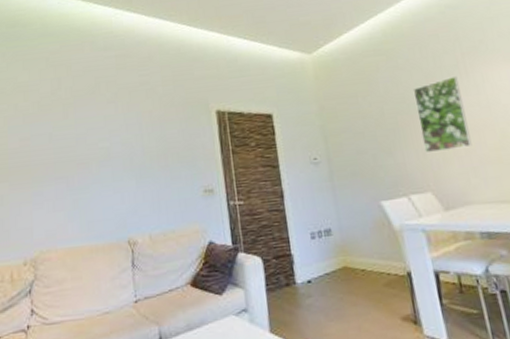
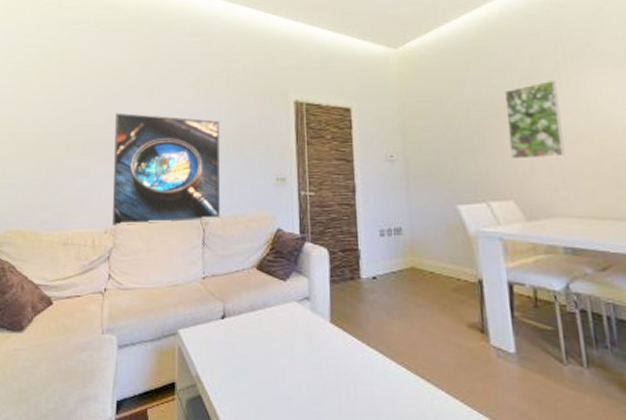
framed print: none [29,134,149,257] -> present [113,112,220,227]

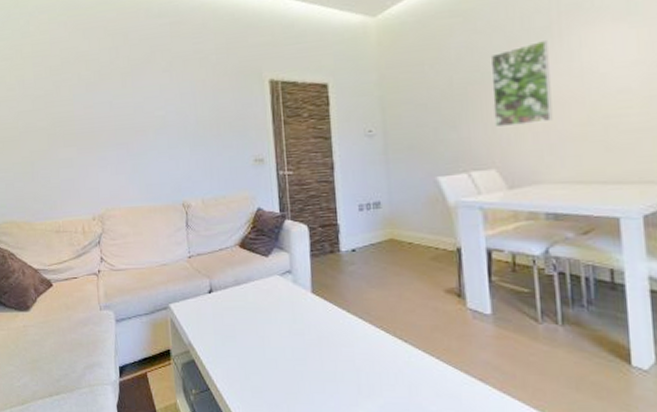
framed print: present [113,112,220,227] -> none [92,102,201,214]

